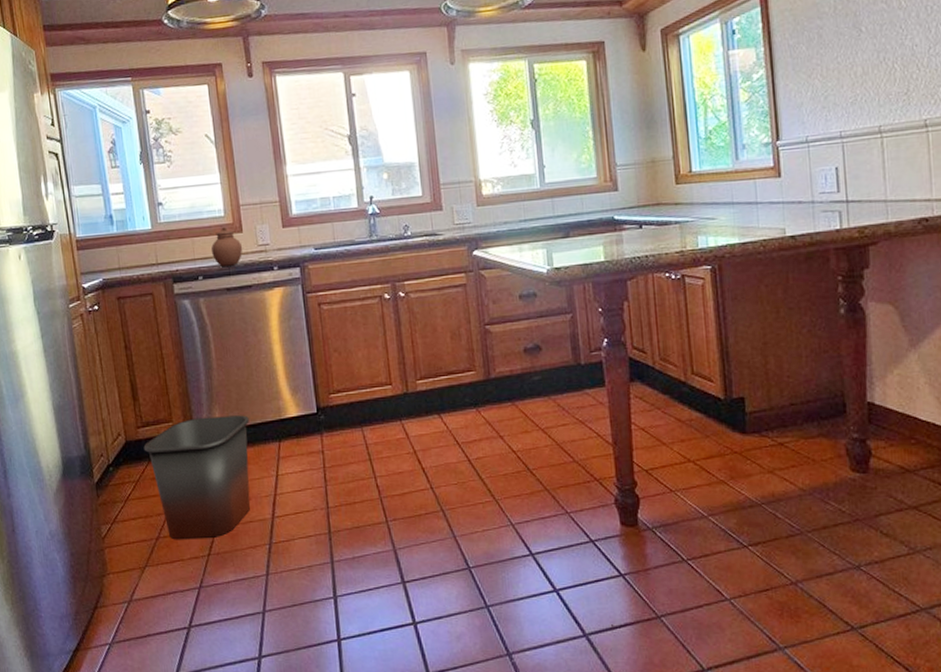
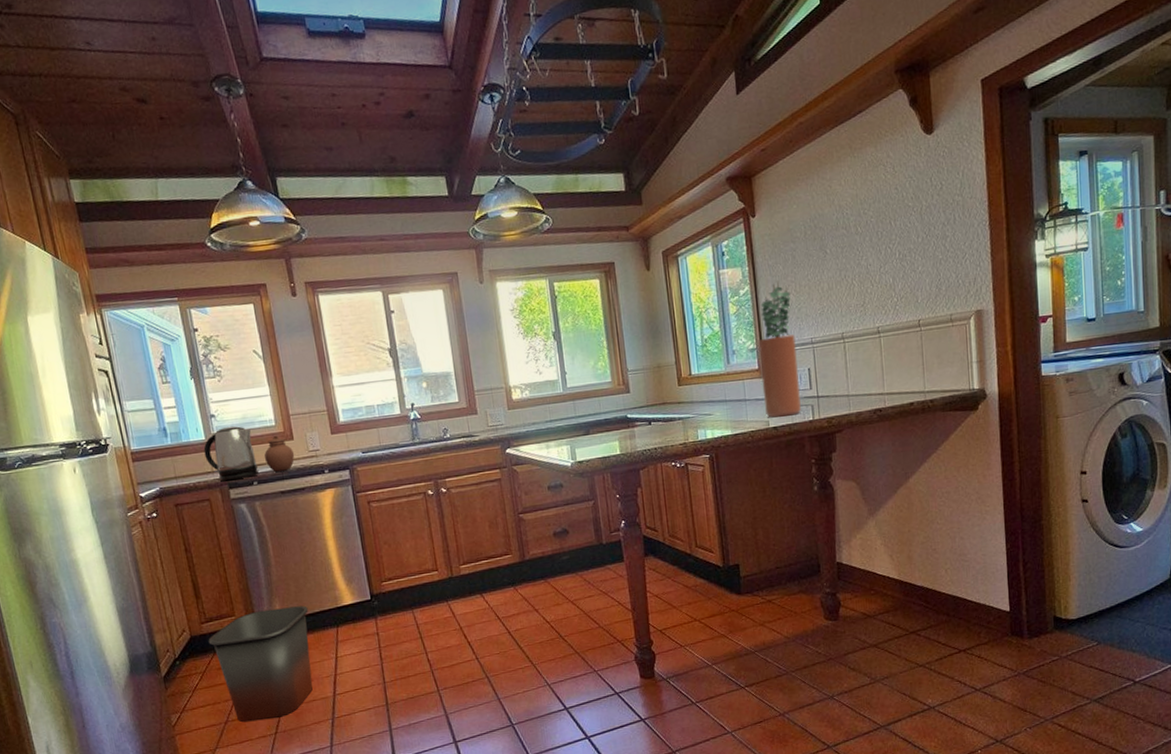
kettle: none [149,216,206,275] -> present [203,426,260,482]
vase: none [774,63,826,225] -> present [758,281,801,418]

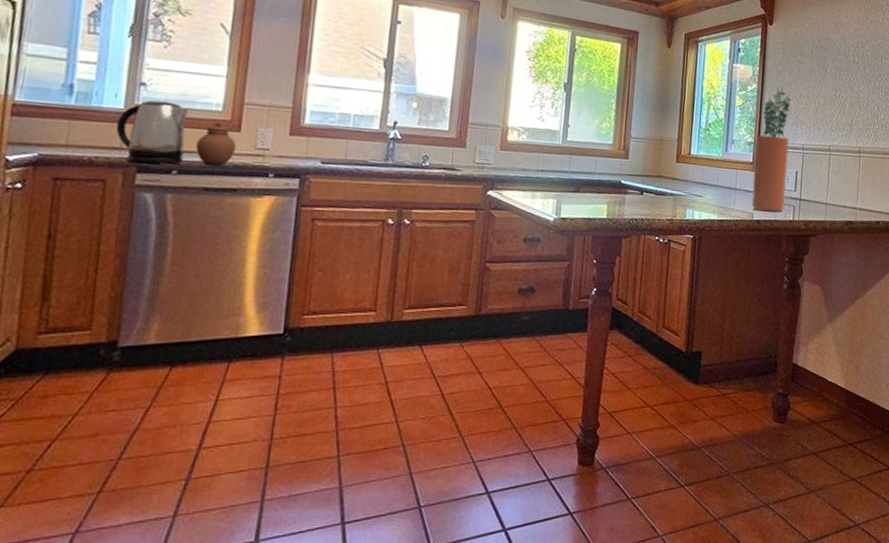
waste bin: present [208,605,313,722] -> none [39,328,197,474]

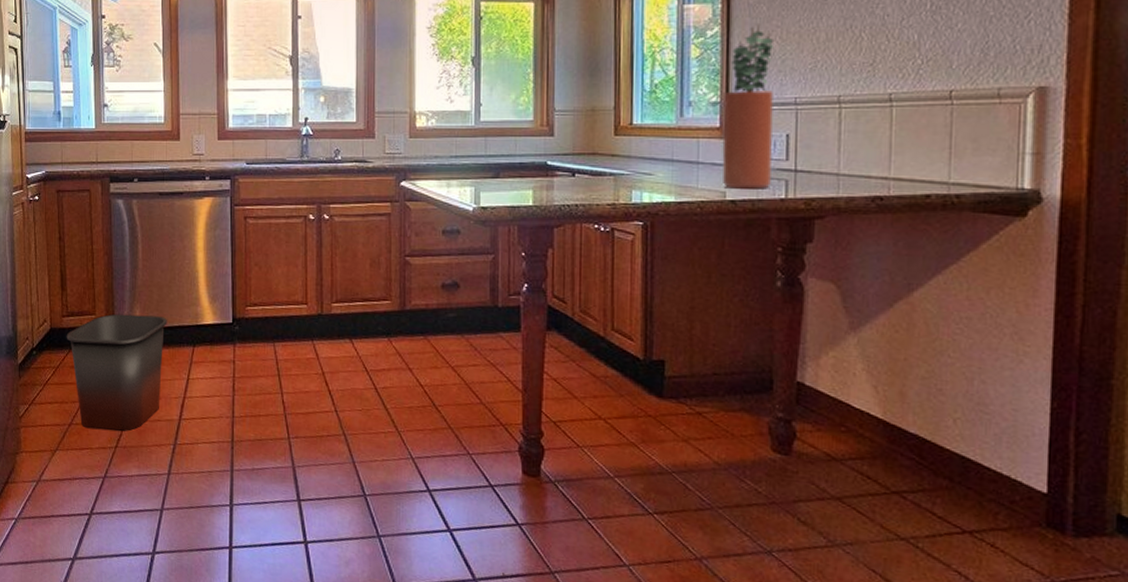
waste bin: none [39,328,197,474] -> present [66,313,167,431]
kettle: present [116,100,188,164] -> none [92,119,142,174]
jar: present [196,122,237,165] -> none [149,133,179,171]

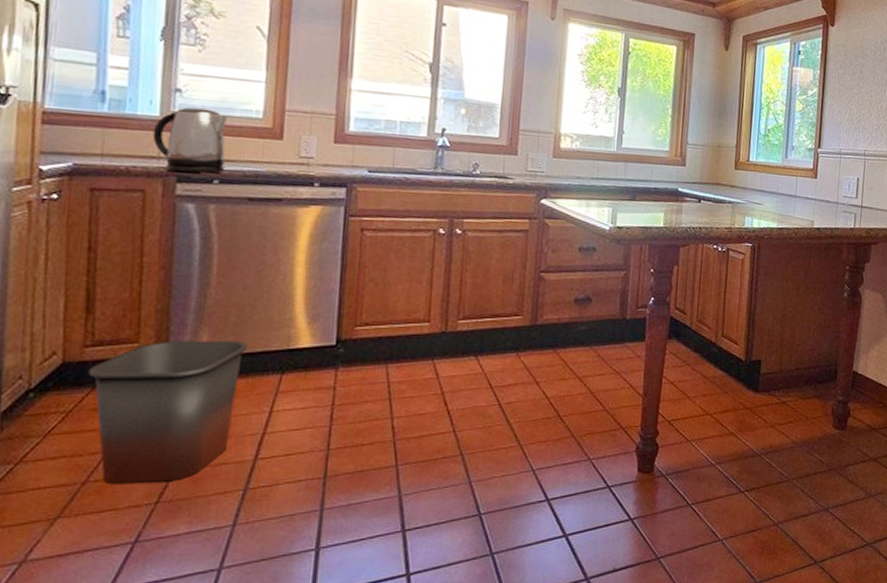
kettle: none [92,119,142,174] -> present [152,107,227,174]
vase: present [722,24,773,189] -> none [812,90,853,220]

